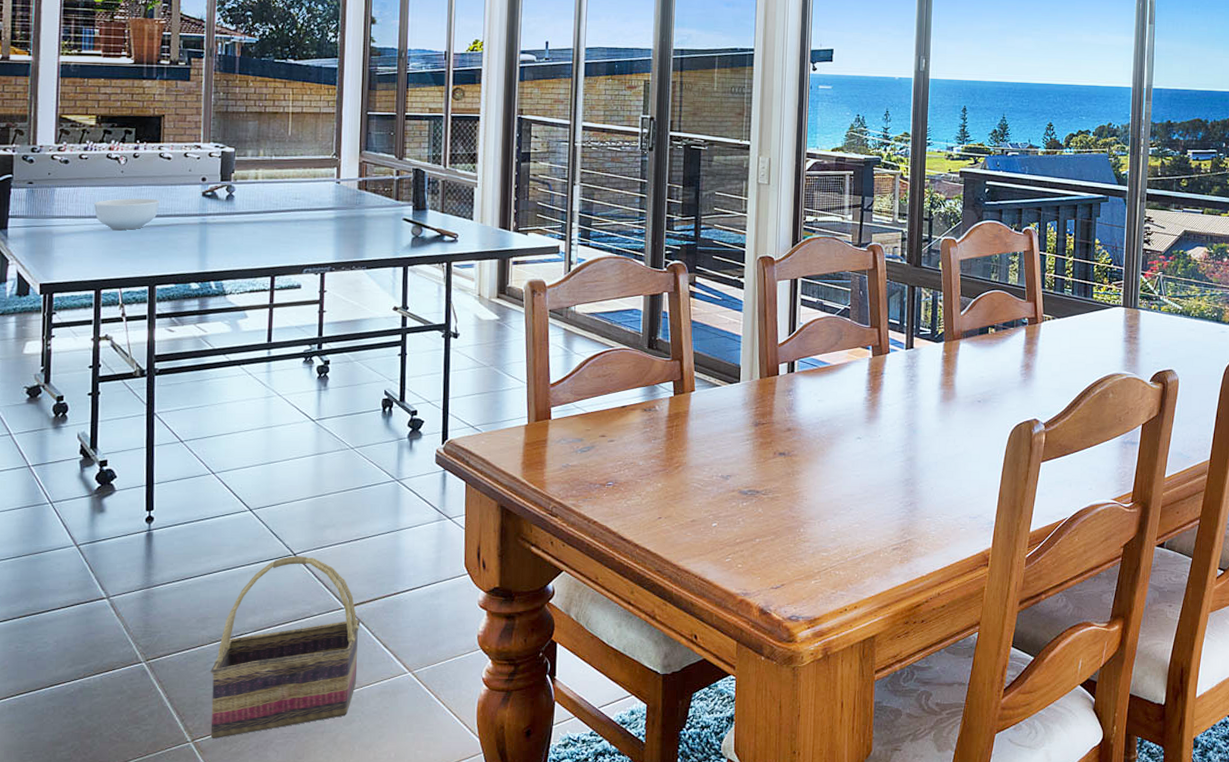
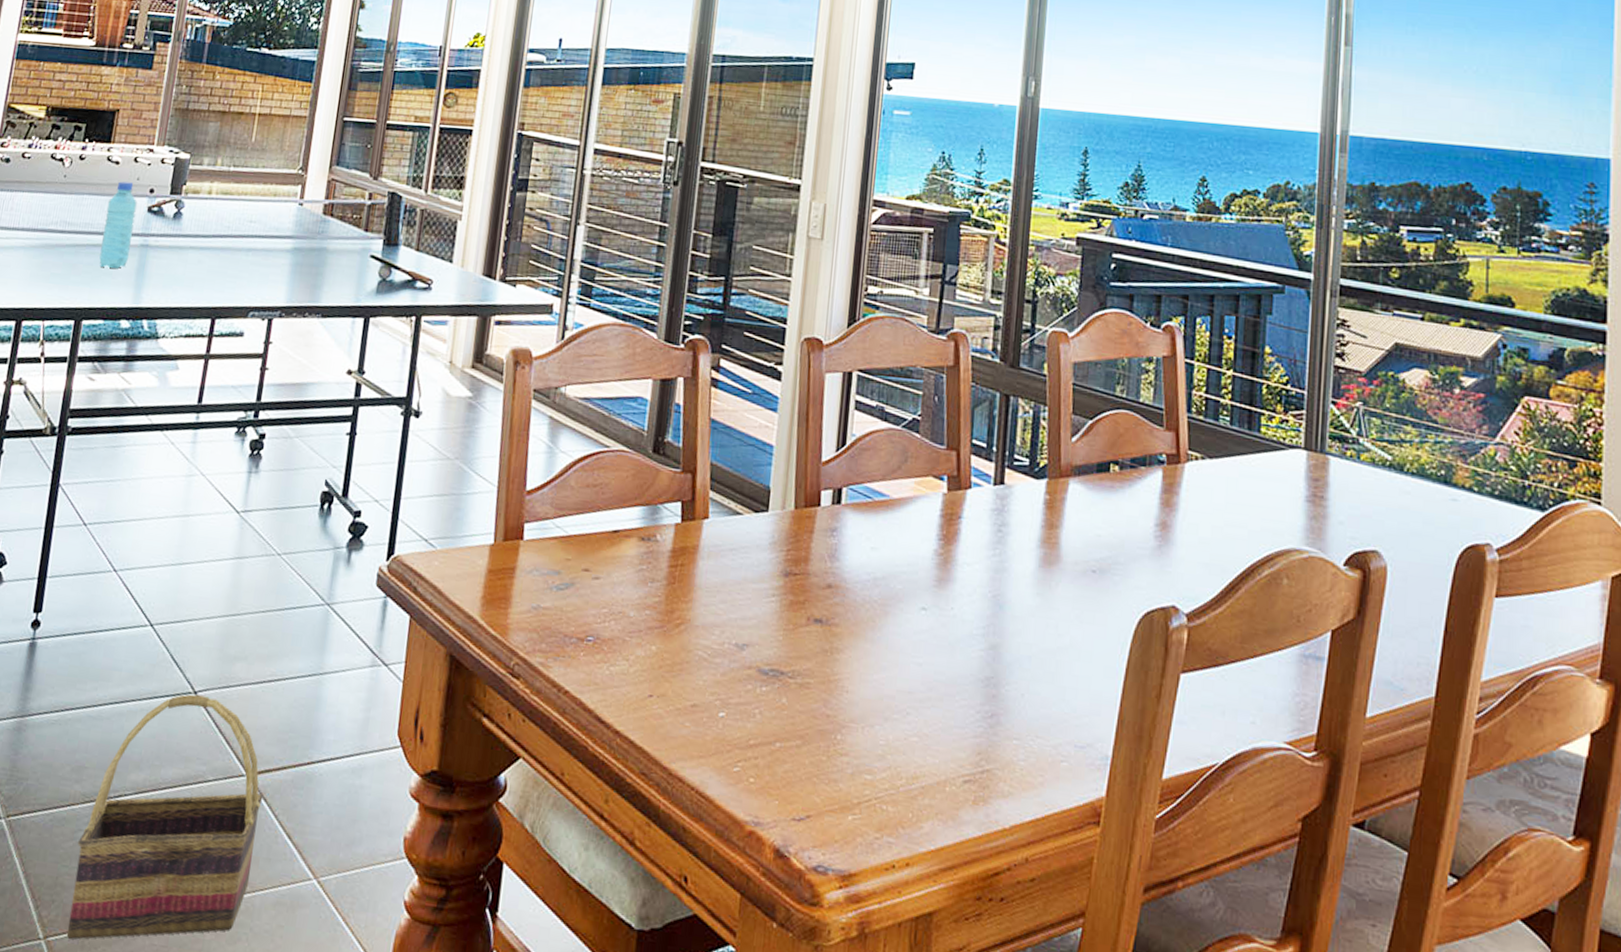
bowl: present [93,198,160,230] -> none [29,209,101,249]
water bottle: none [163,173,192,244] -> present [99,181,137,269]

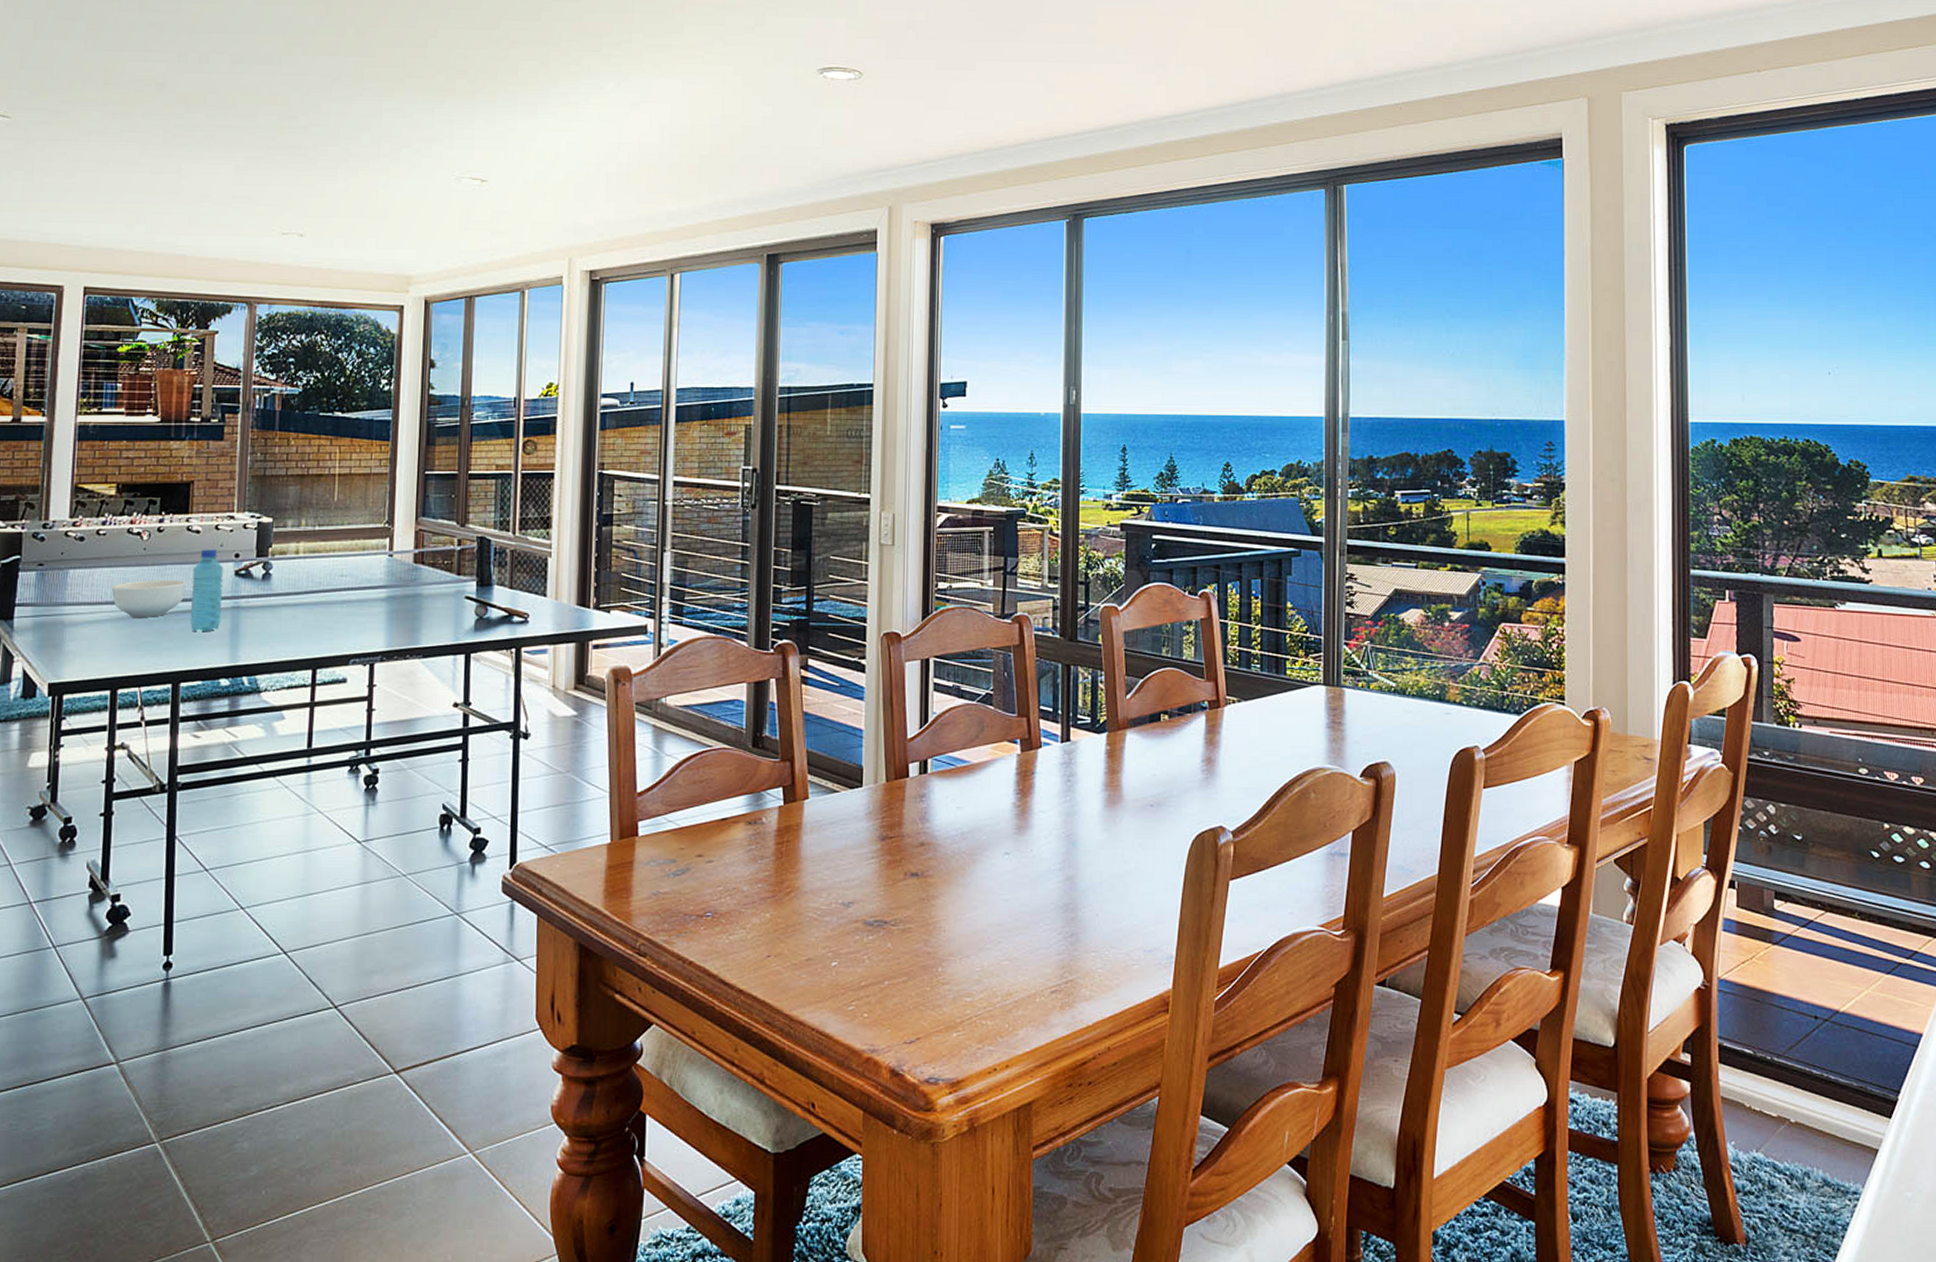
bowl: none [29,209,101,249] -> present [111,579,186,617]
woven basket: present [66,694,263,940] -> none [233,1009,413,1237]

